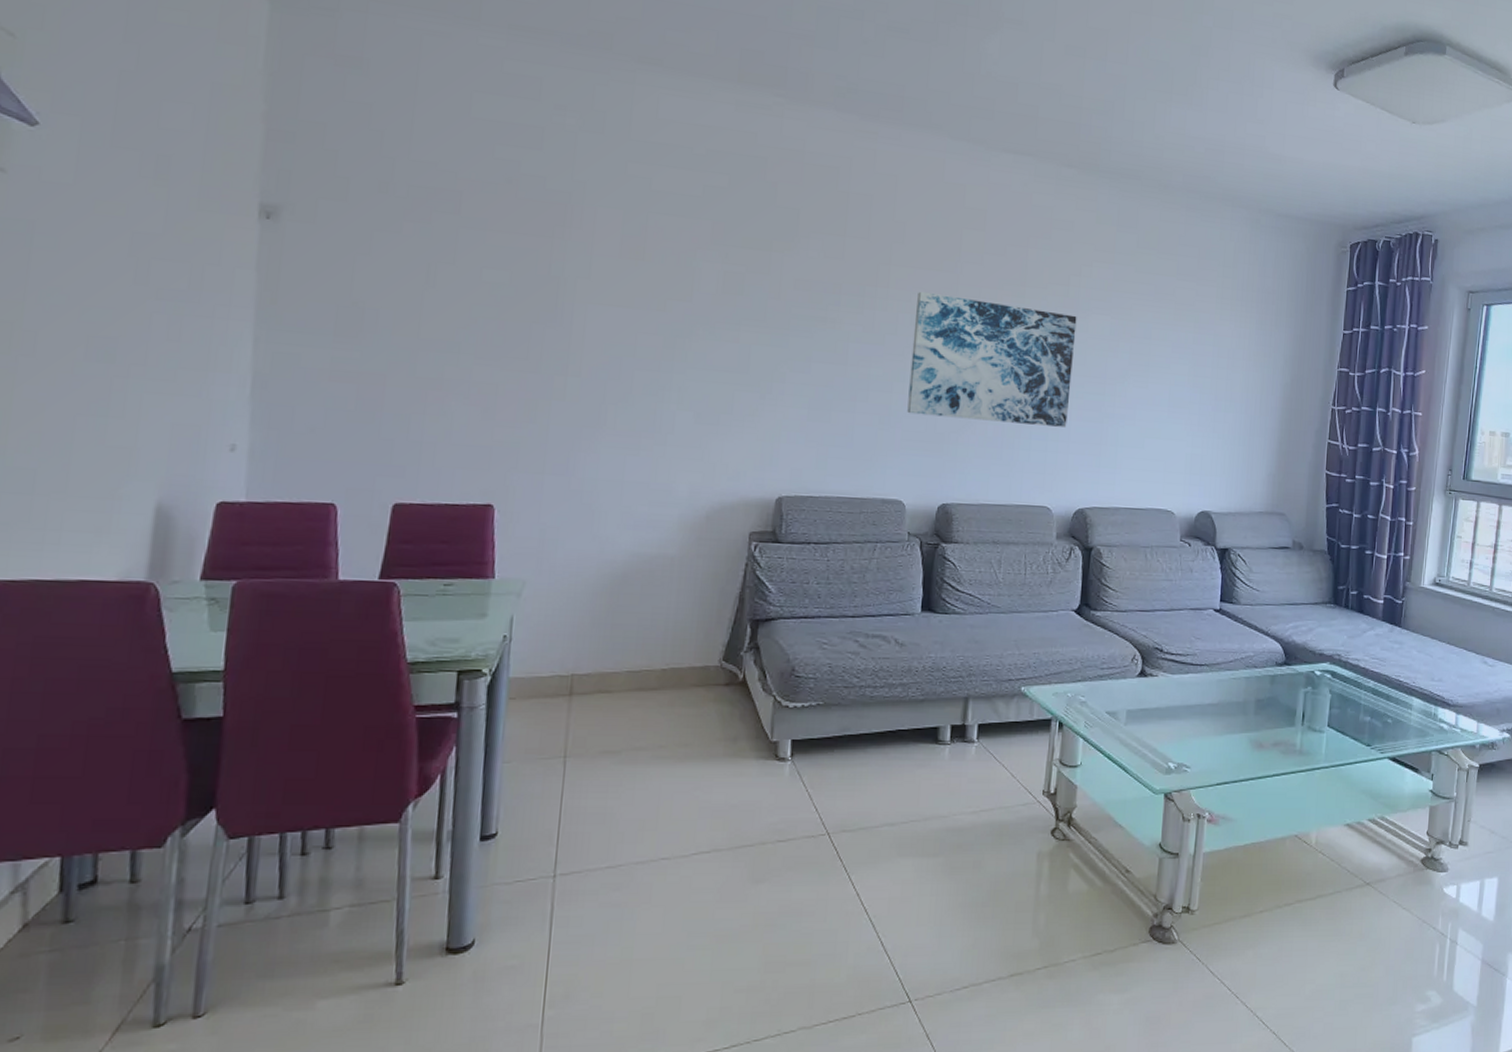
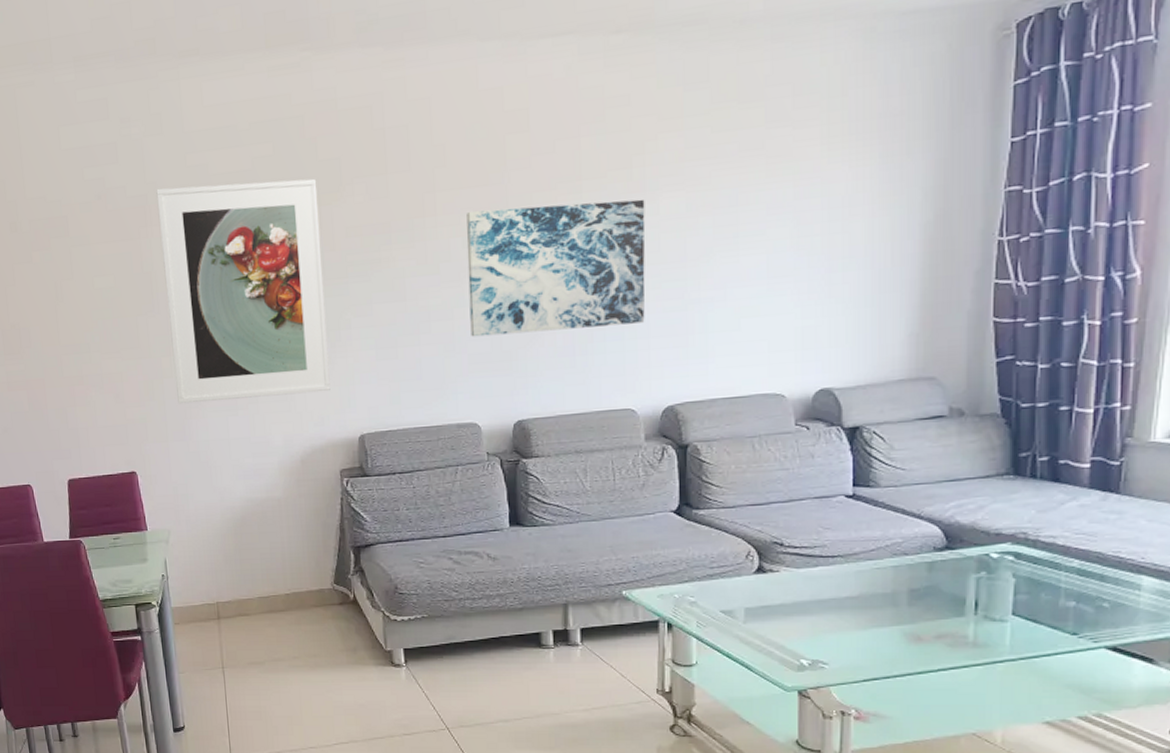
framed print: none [566,189,771,445] -> present [156,178,331,404]

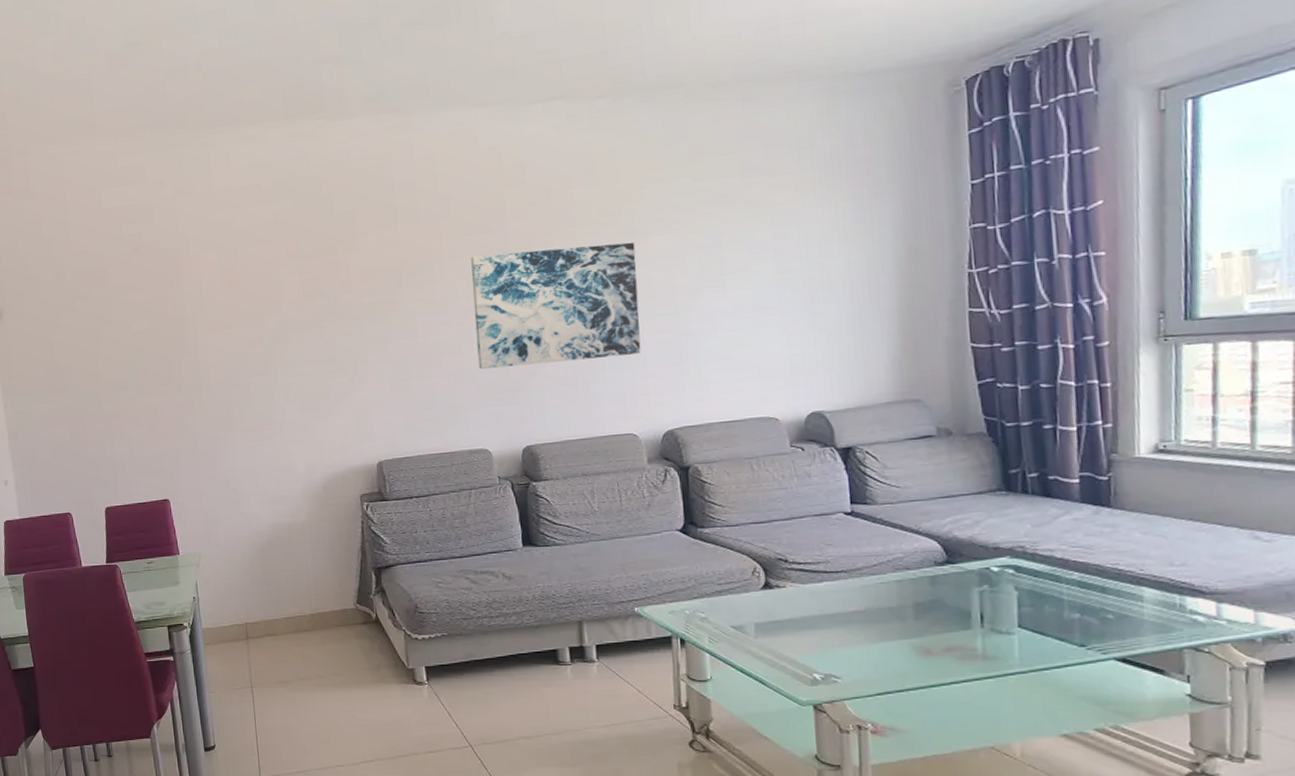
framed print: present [156,178,331,404] -> none [187,229,350,436]

